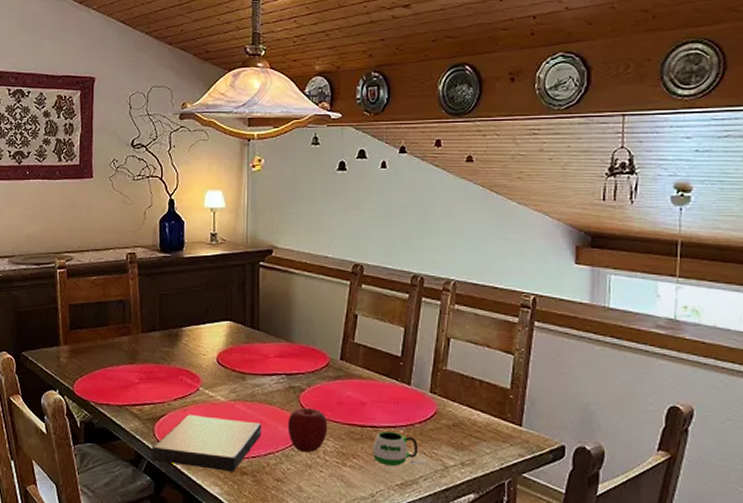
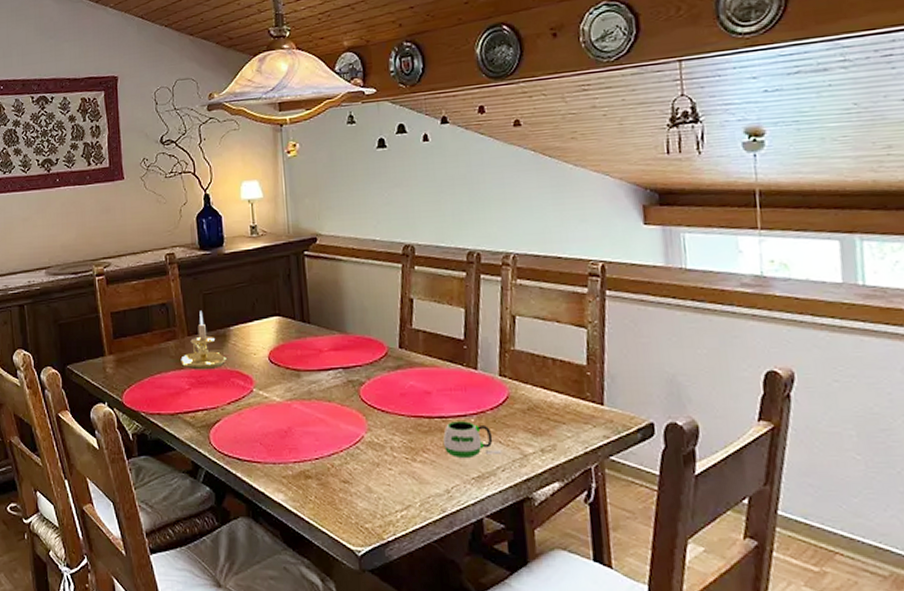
candle holder: none [133,309,177,367] -> present [181,310,227,370]
book: present [150,415,261,472] -> none [208,418,322,476]
apple: present [287,408,328,453] -> none [349,403,393,450]

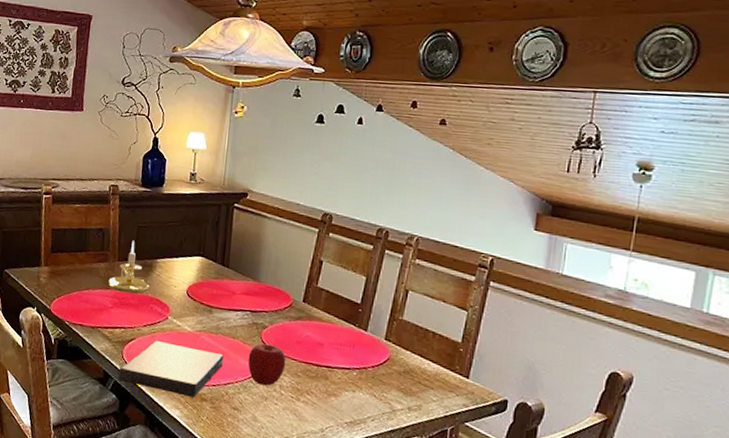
book: none [208,418,322,476] -> present [118,341,224,398]
apple: none [349,403,393,450] -> present [247,343,286,386]
mug: present [442,421,502,457] -> none [325,372,375,406]

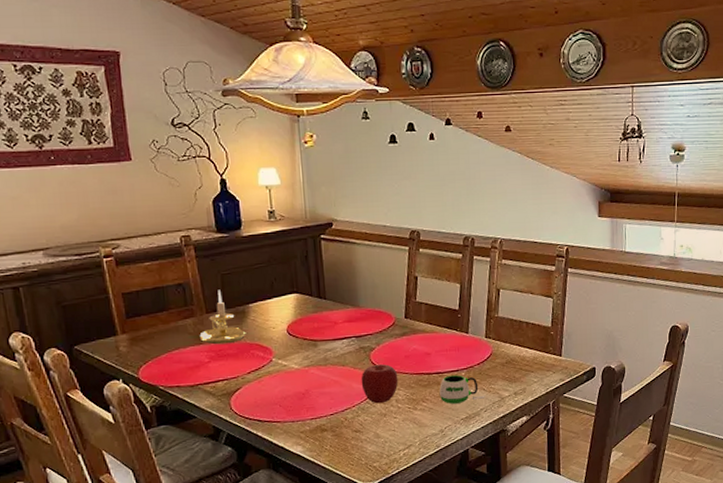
book: present [118,341,224,398] -> none [229,383,337,433]
mug: none [325,372,375,406] -> present [439,375,485,404]

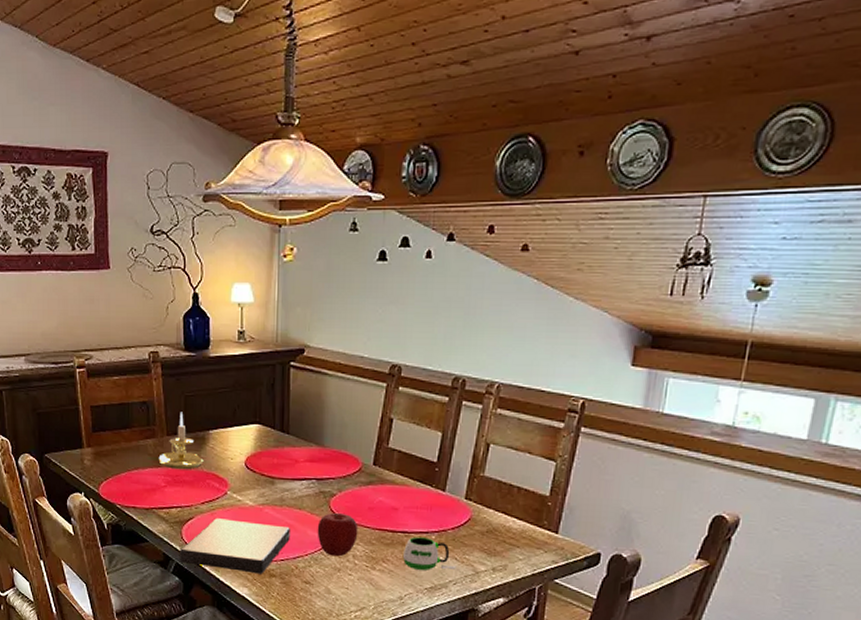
book: none [229,383,337,433] -> present [179,518,290,574]

